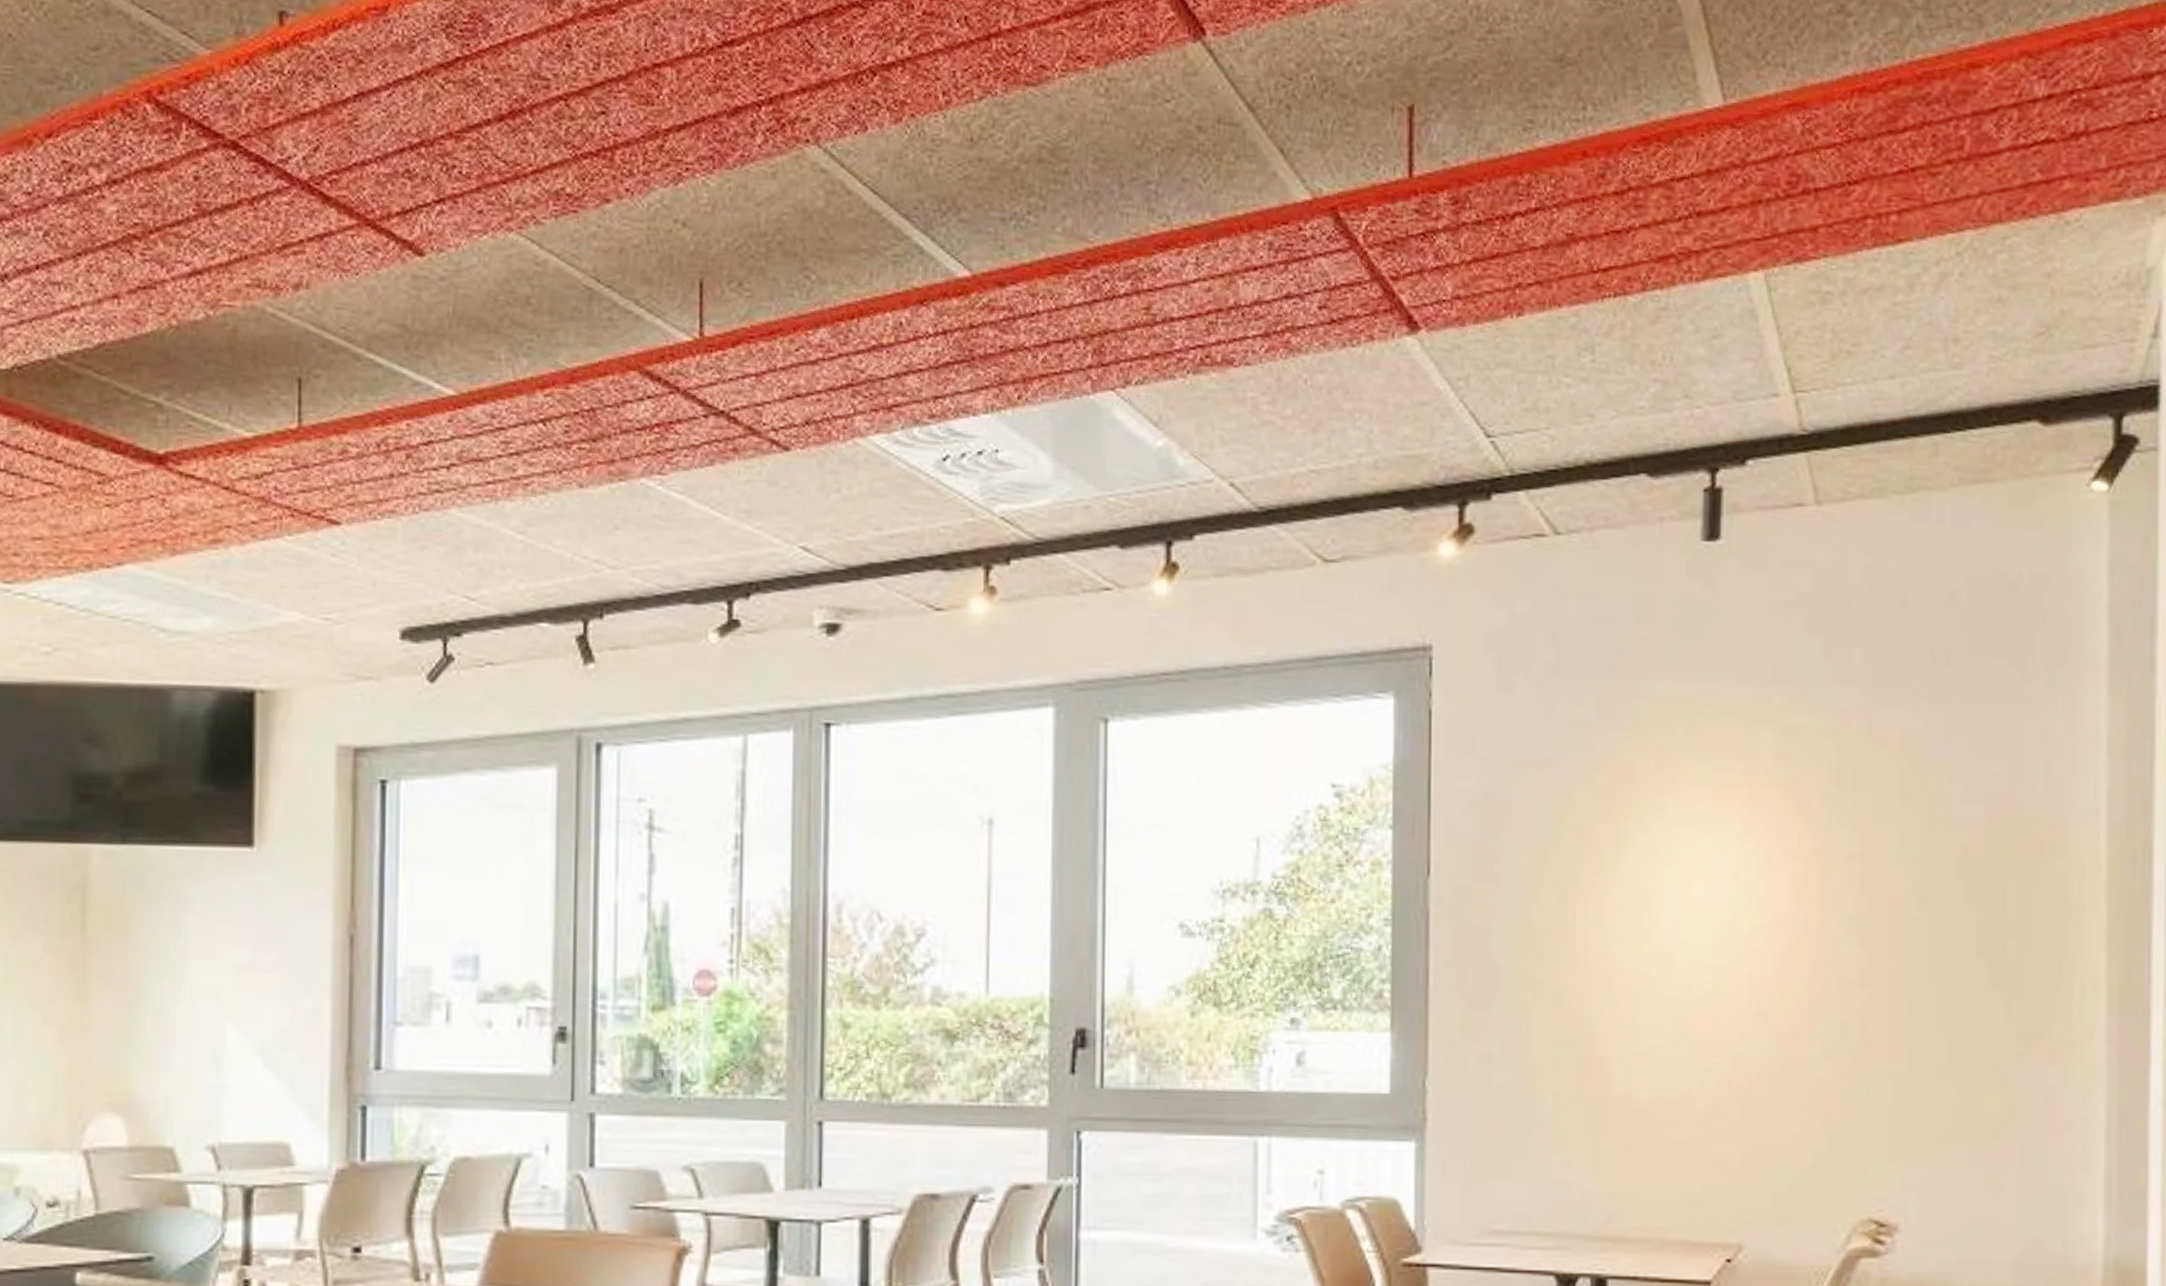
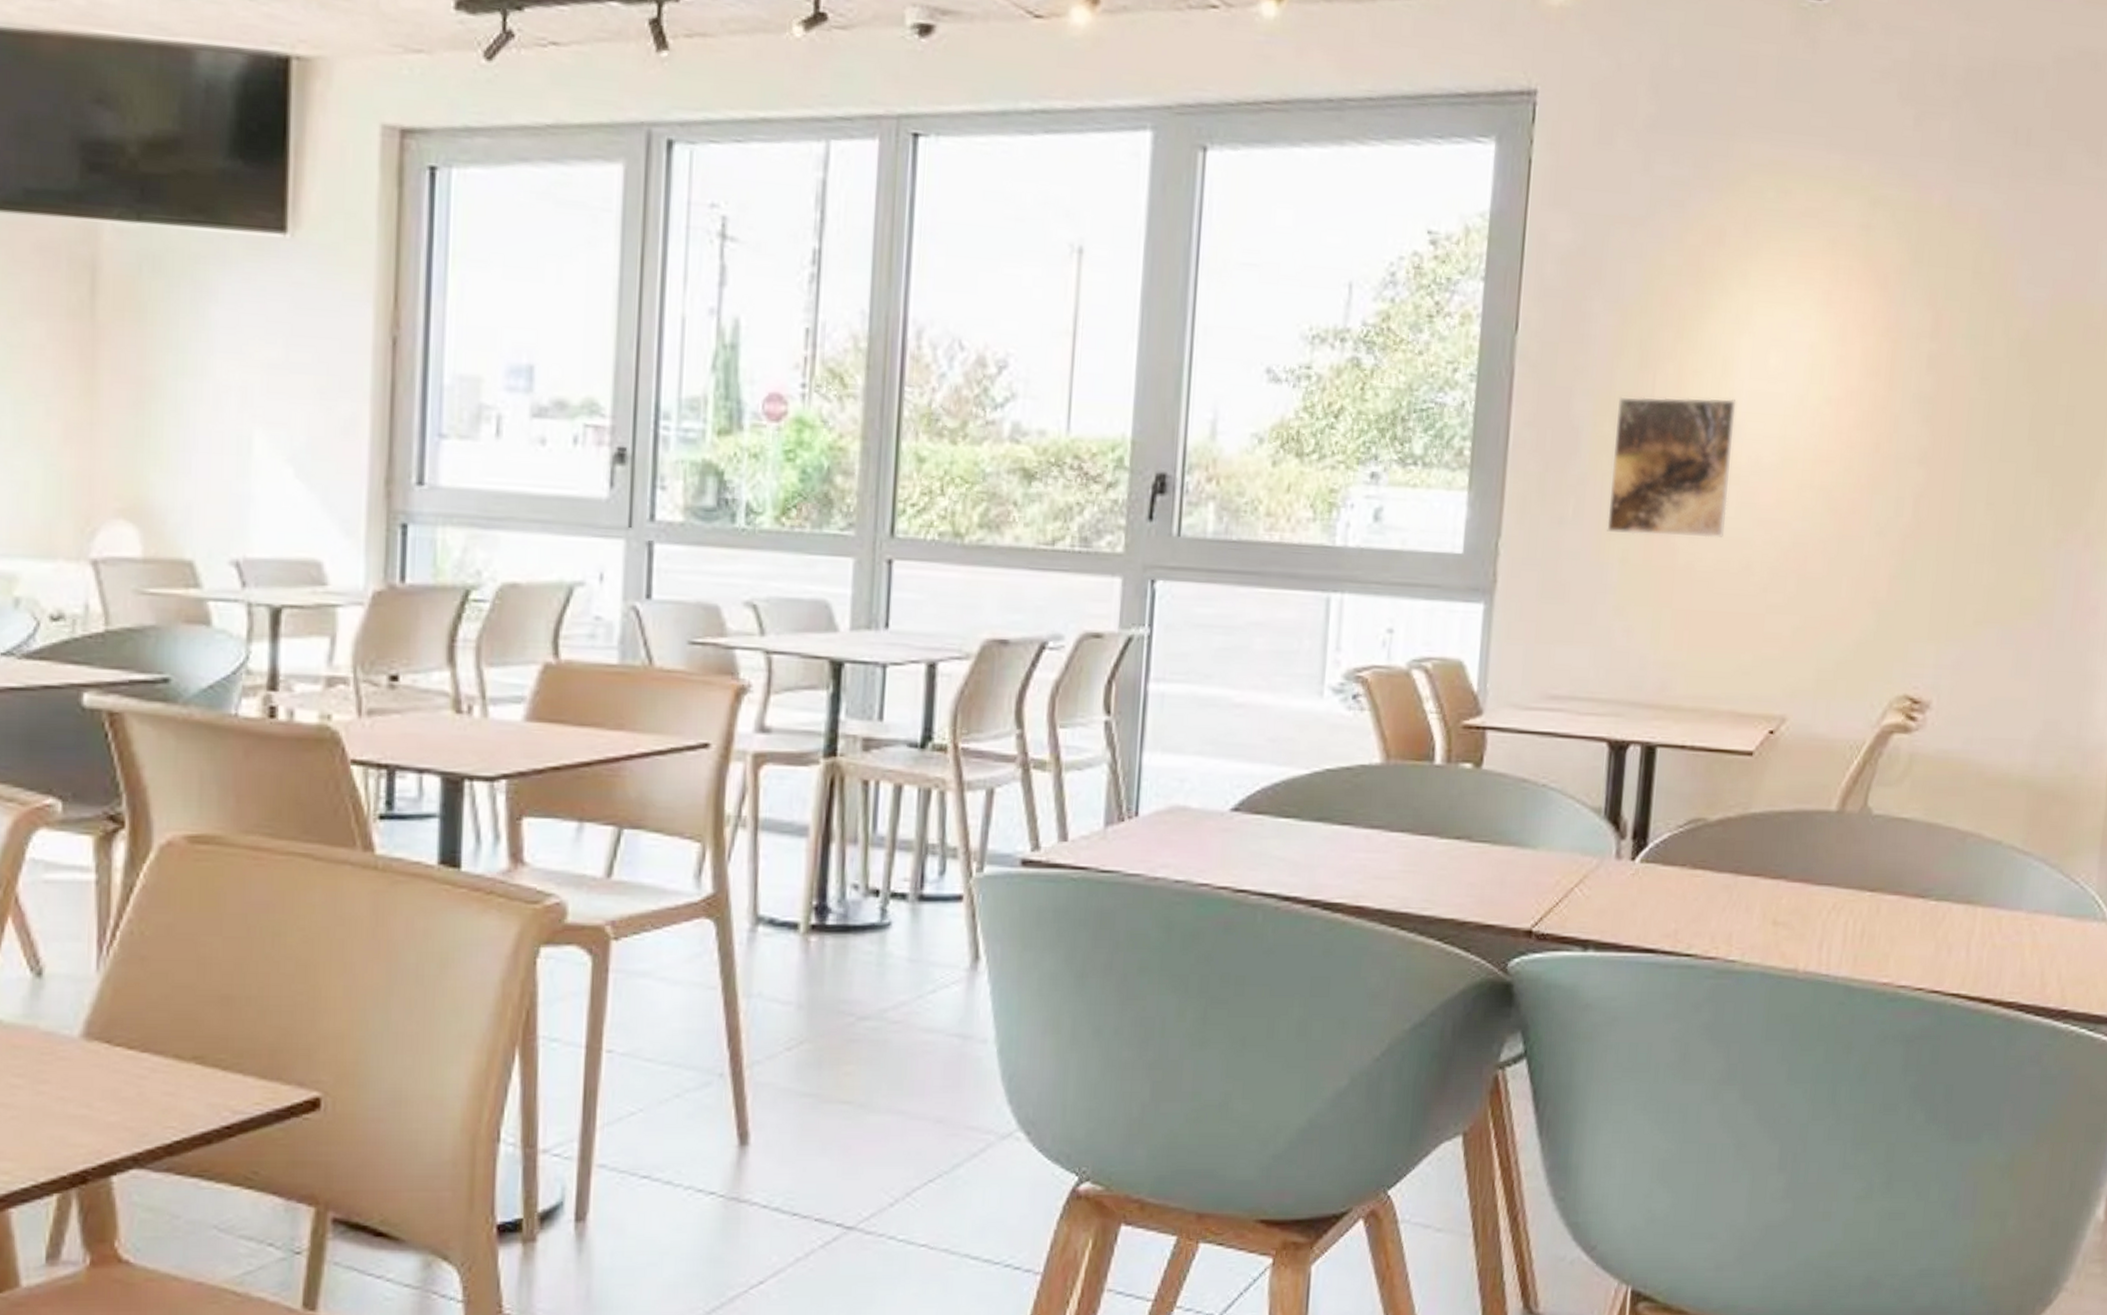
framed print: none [1537,929,1662,1068] -> present [1607,396,1736,538]

